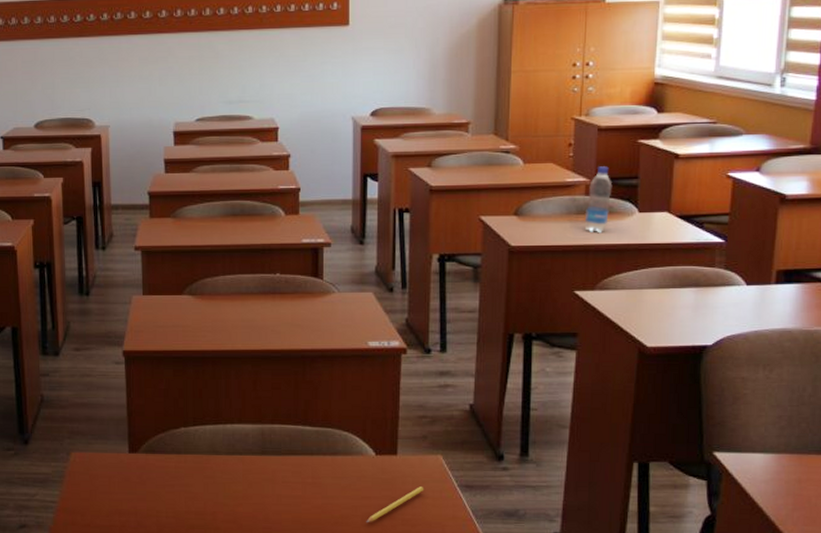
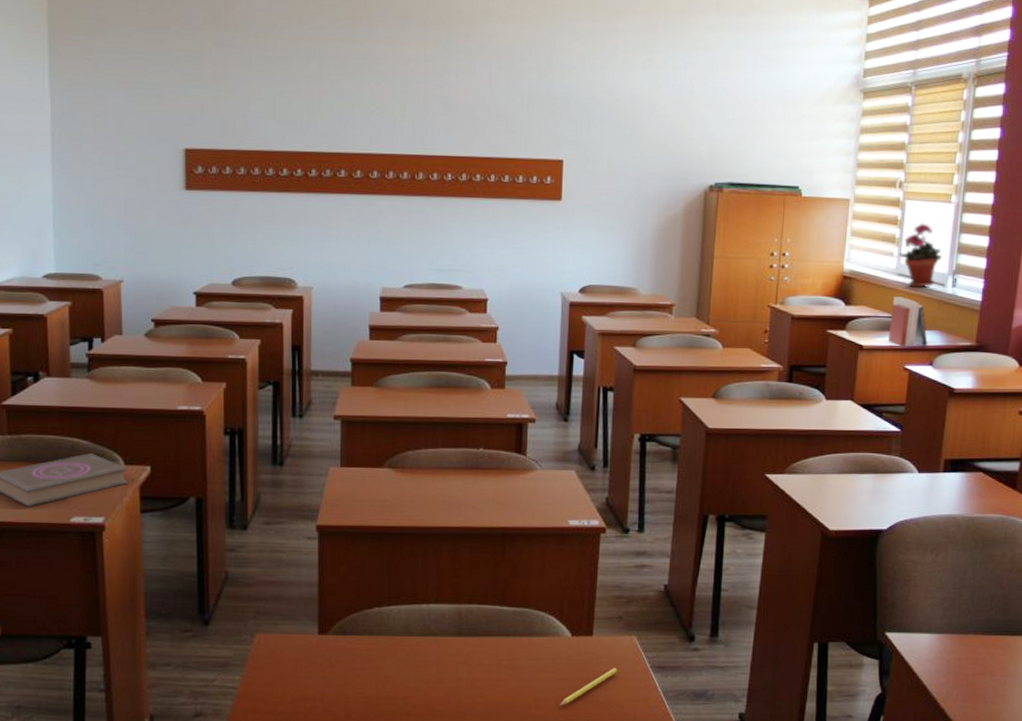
bottle: present [584,166,613,234] -> none [776,354,803,419]
books: none [707,100,754,154] -> present [887,297,928,347]
potted plant: none [717,20,769,90] -> present [899,223,943,288]

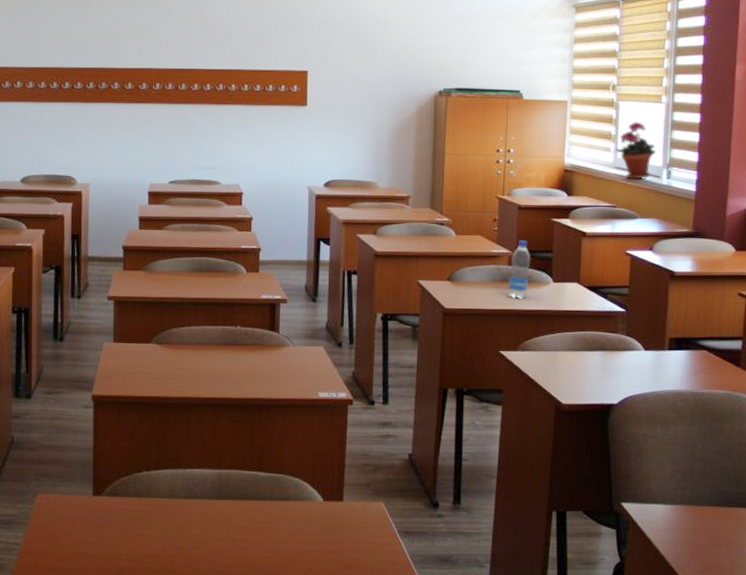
pencil: present [560,668,618,706] -> none [314,532,367,568]
bottle: none [776,354,803,419] -> present [507,240,531,300]
books: present [887,297,928,347] -> none [609,188,647,234]

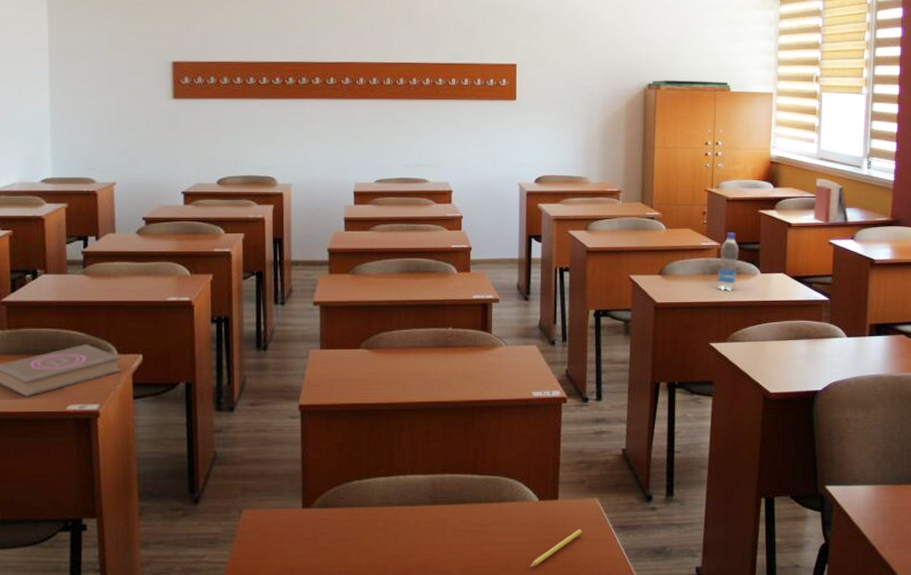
pencil: none [314,532,367,568] -> present [530,529,583,568]
books: none [609,188,647,234] -> present [813,179,849,224]
potted plant: present [615,121,657,179] -> none [819,112,858,170]

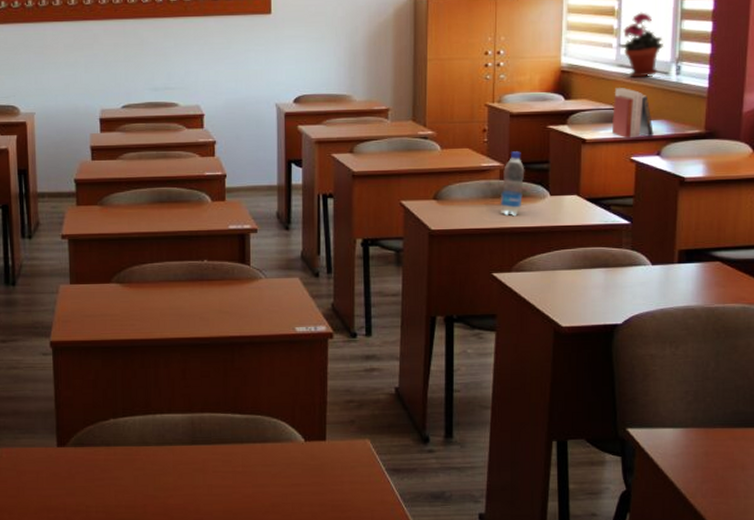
pencil: present [530,529,583,568] -> none [297,472,353,511]
potted plant: none [819,112,858,170] -> present [618,12,665,77]

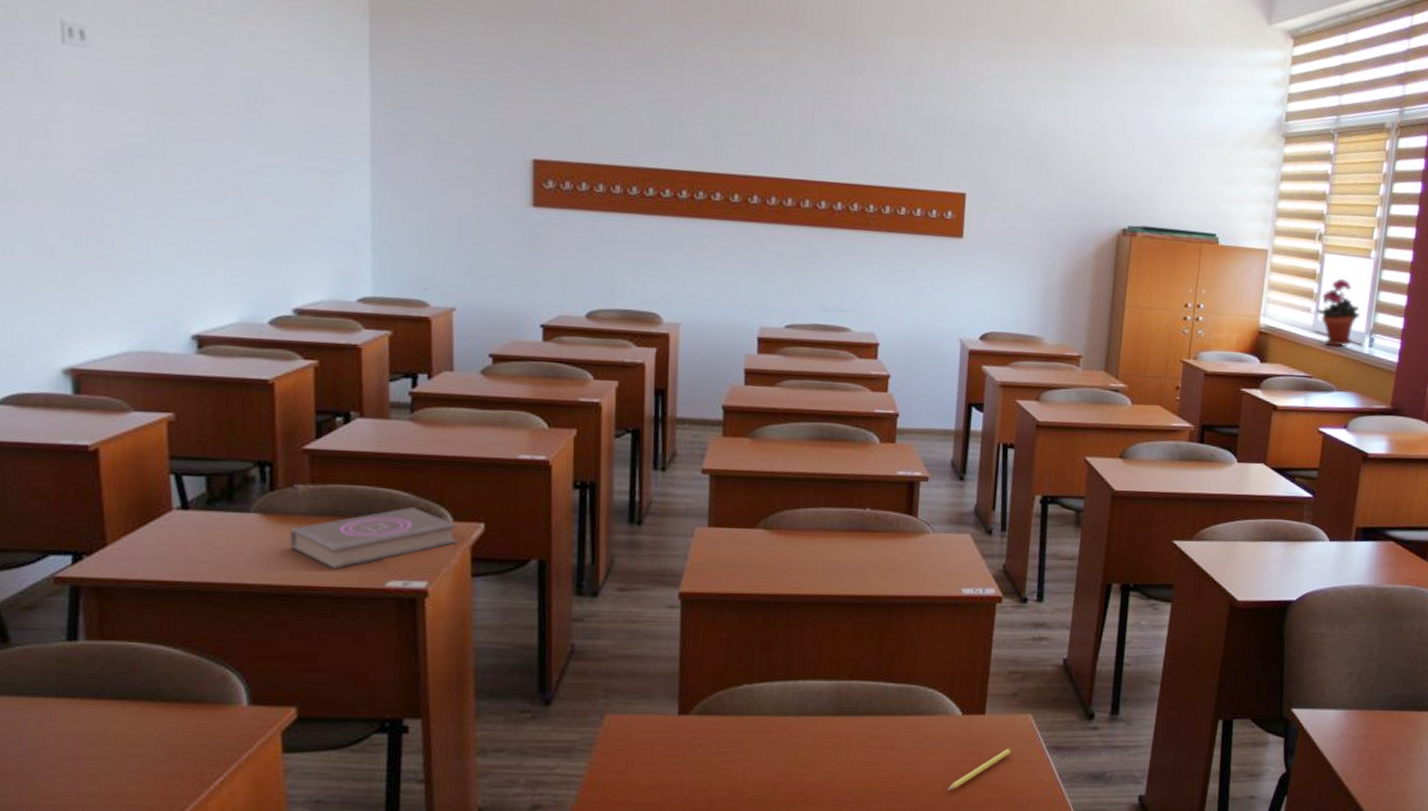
pencil: none [297,472,353,511] -> present [947,749,1012,791]
bottle: present [500,151,525,217] -> none [1186,412,1215,482]
books: present [611,88,654,139] -> none [1302,355,1343,409]

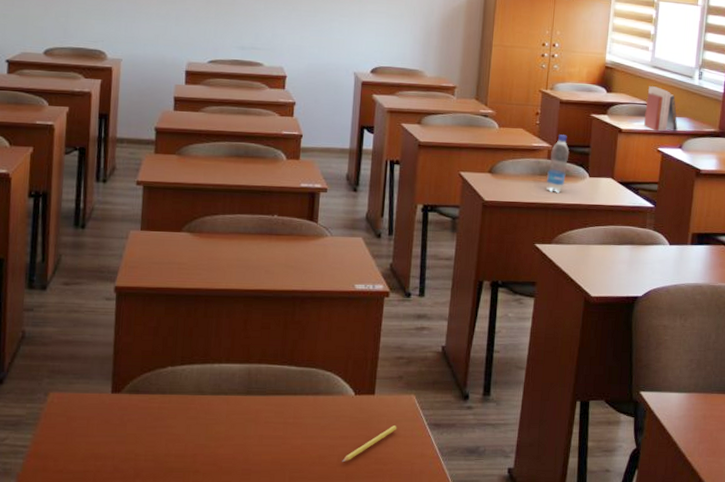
bottle: none [1186,412,1215,482] -> present [545,134,570,194]
books: none [1302,355,1343,409] -> present [643,86,678,132]
potted plant: present [1316,278,1360,347] -> none [653,22,691,79]

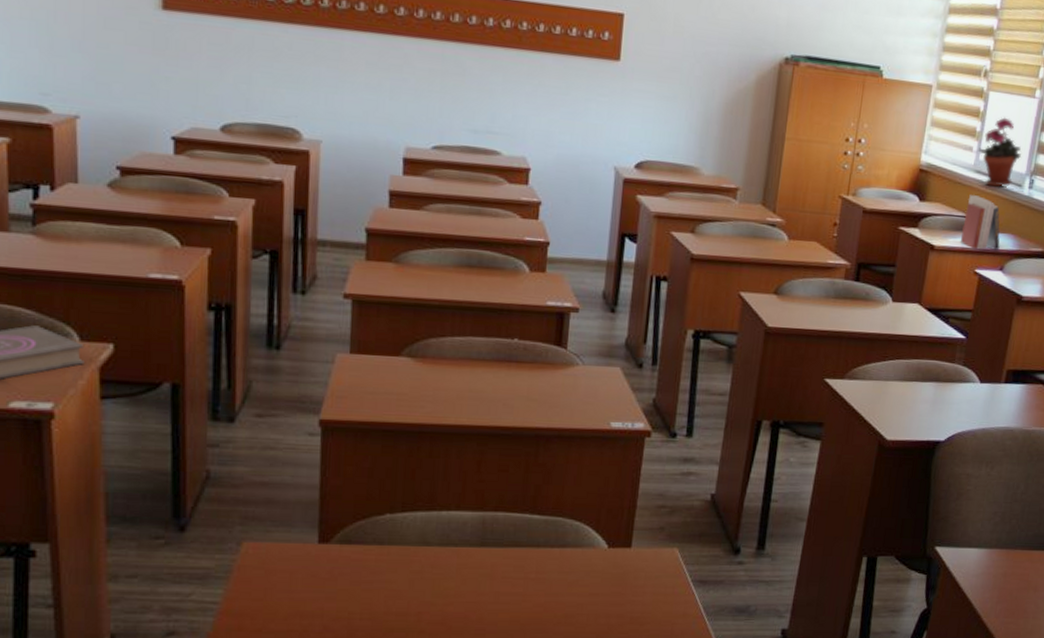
pencil: present [342,426,397,463] -> none [592,582,657,623]
bottle: present [545,134,570,194] -> none [840,250,871,321]
potted plant: none [653,22,691,79] -> present [978,117,1022,188]

